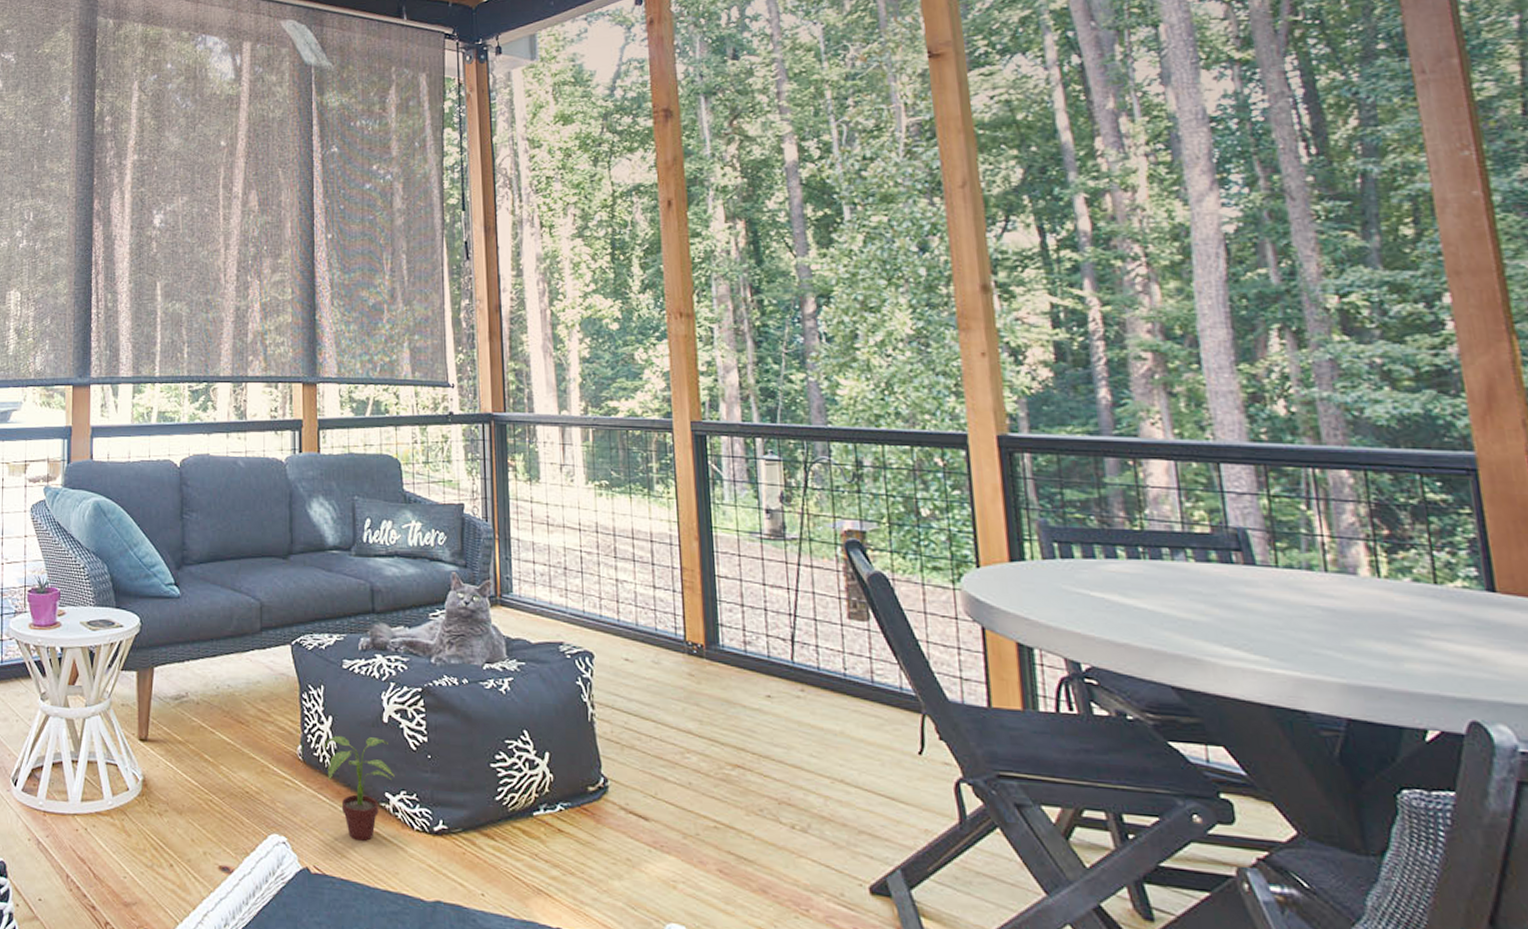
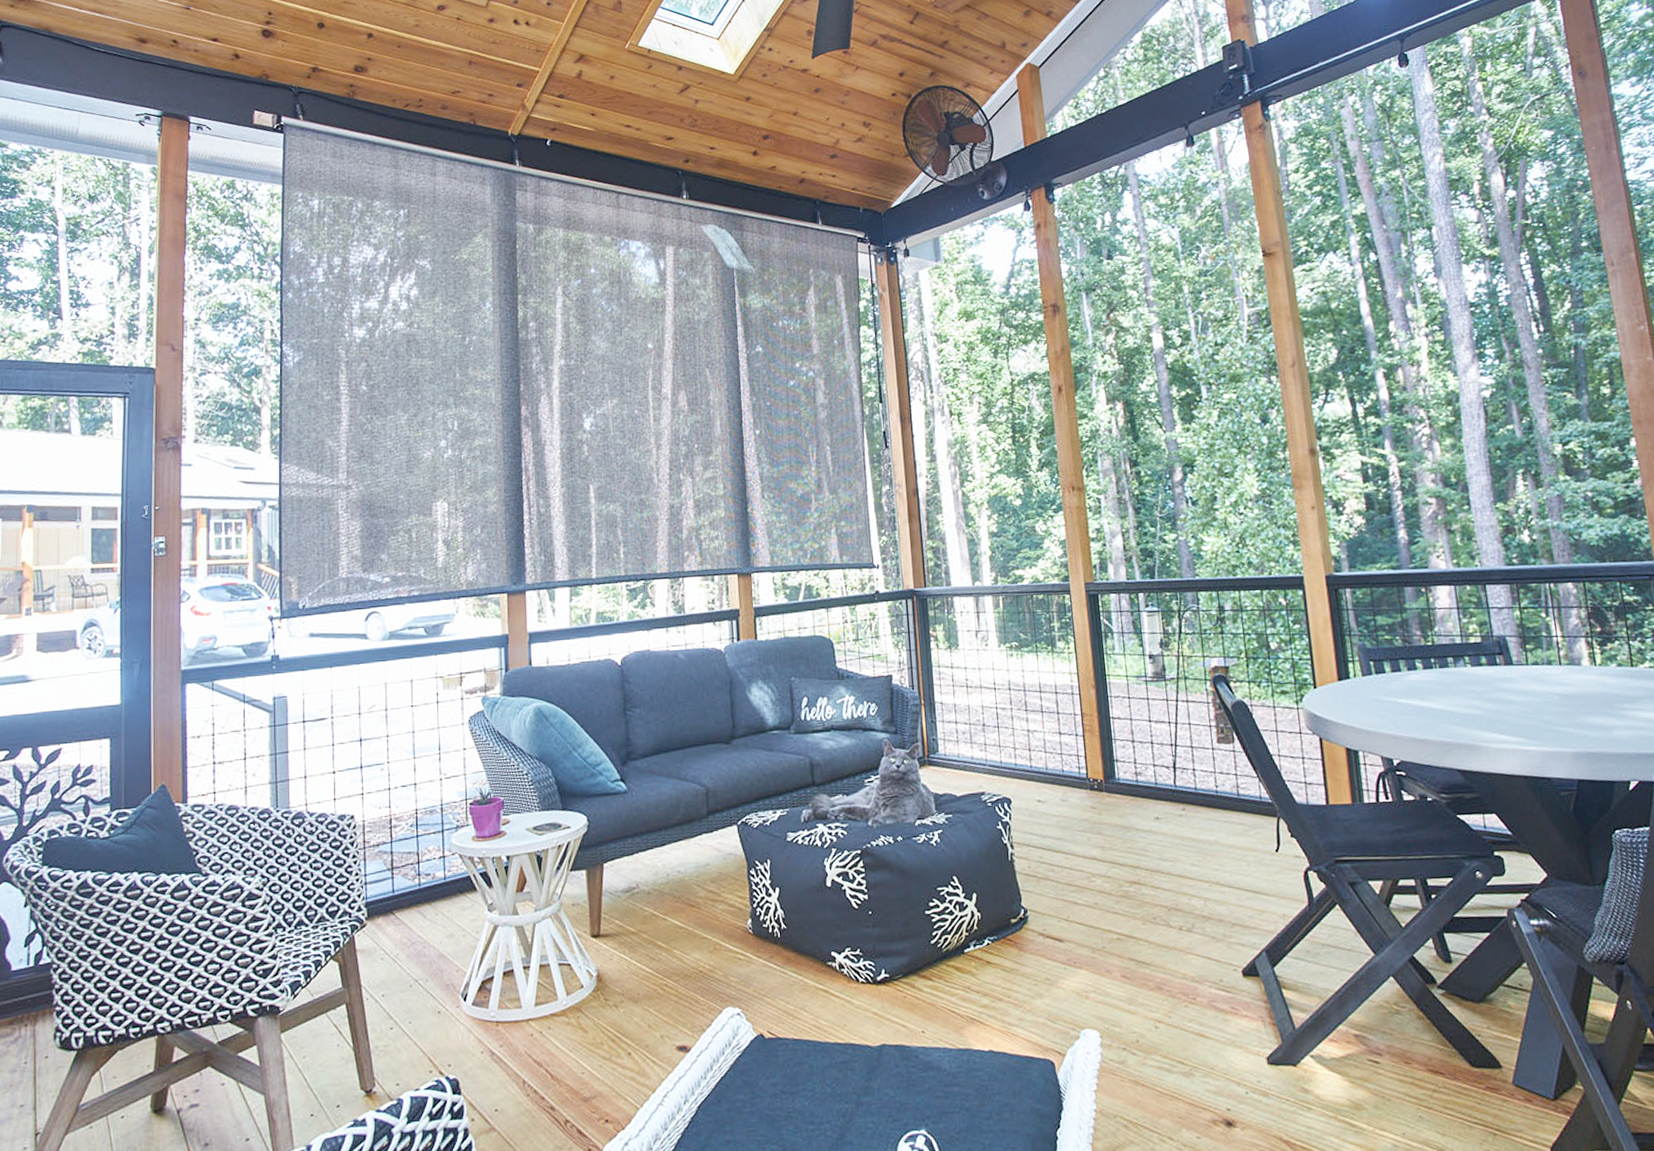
potted plant: present [324,735,395,841] -> none [772,902,839,1001]

